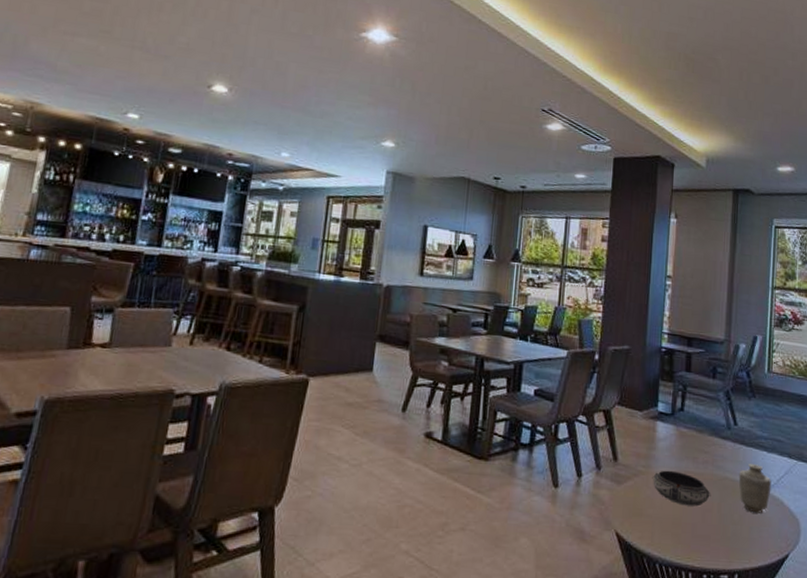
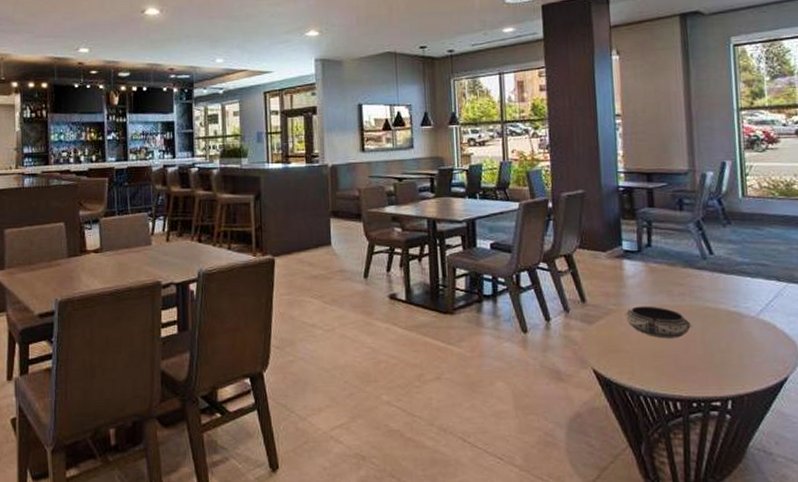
vase: present [738,464,772,513] -> none [720,291,760,339]

